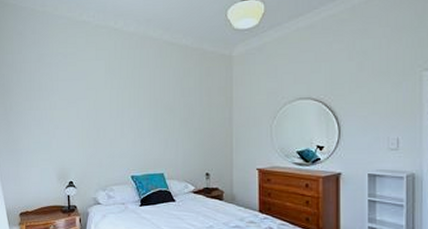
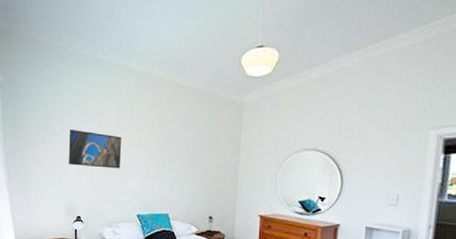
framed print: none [57,93,112,130] -> present [68,130,121,169]

